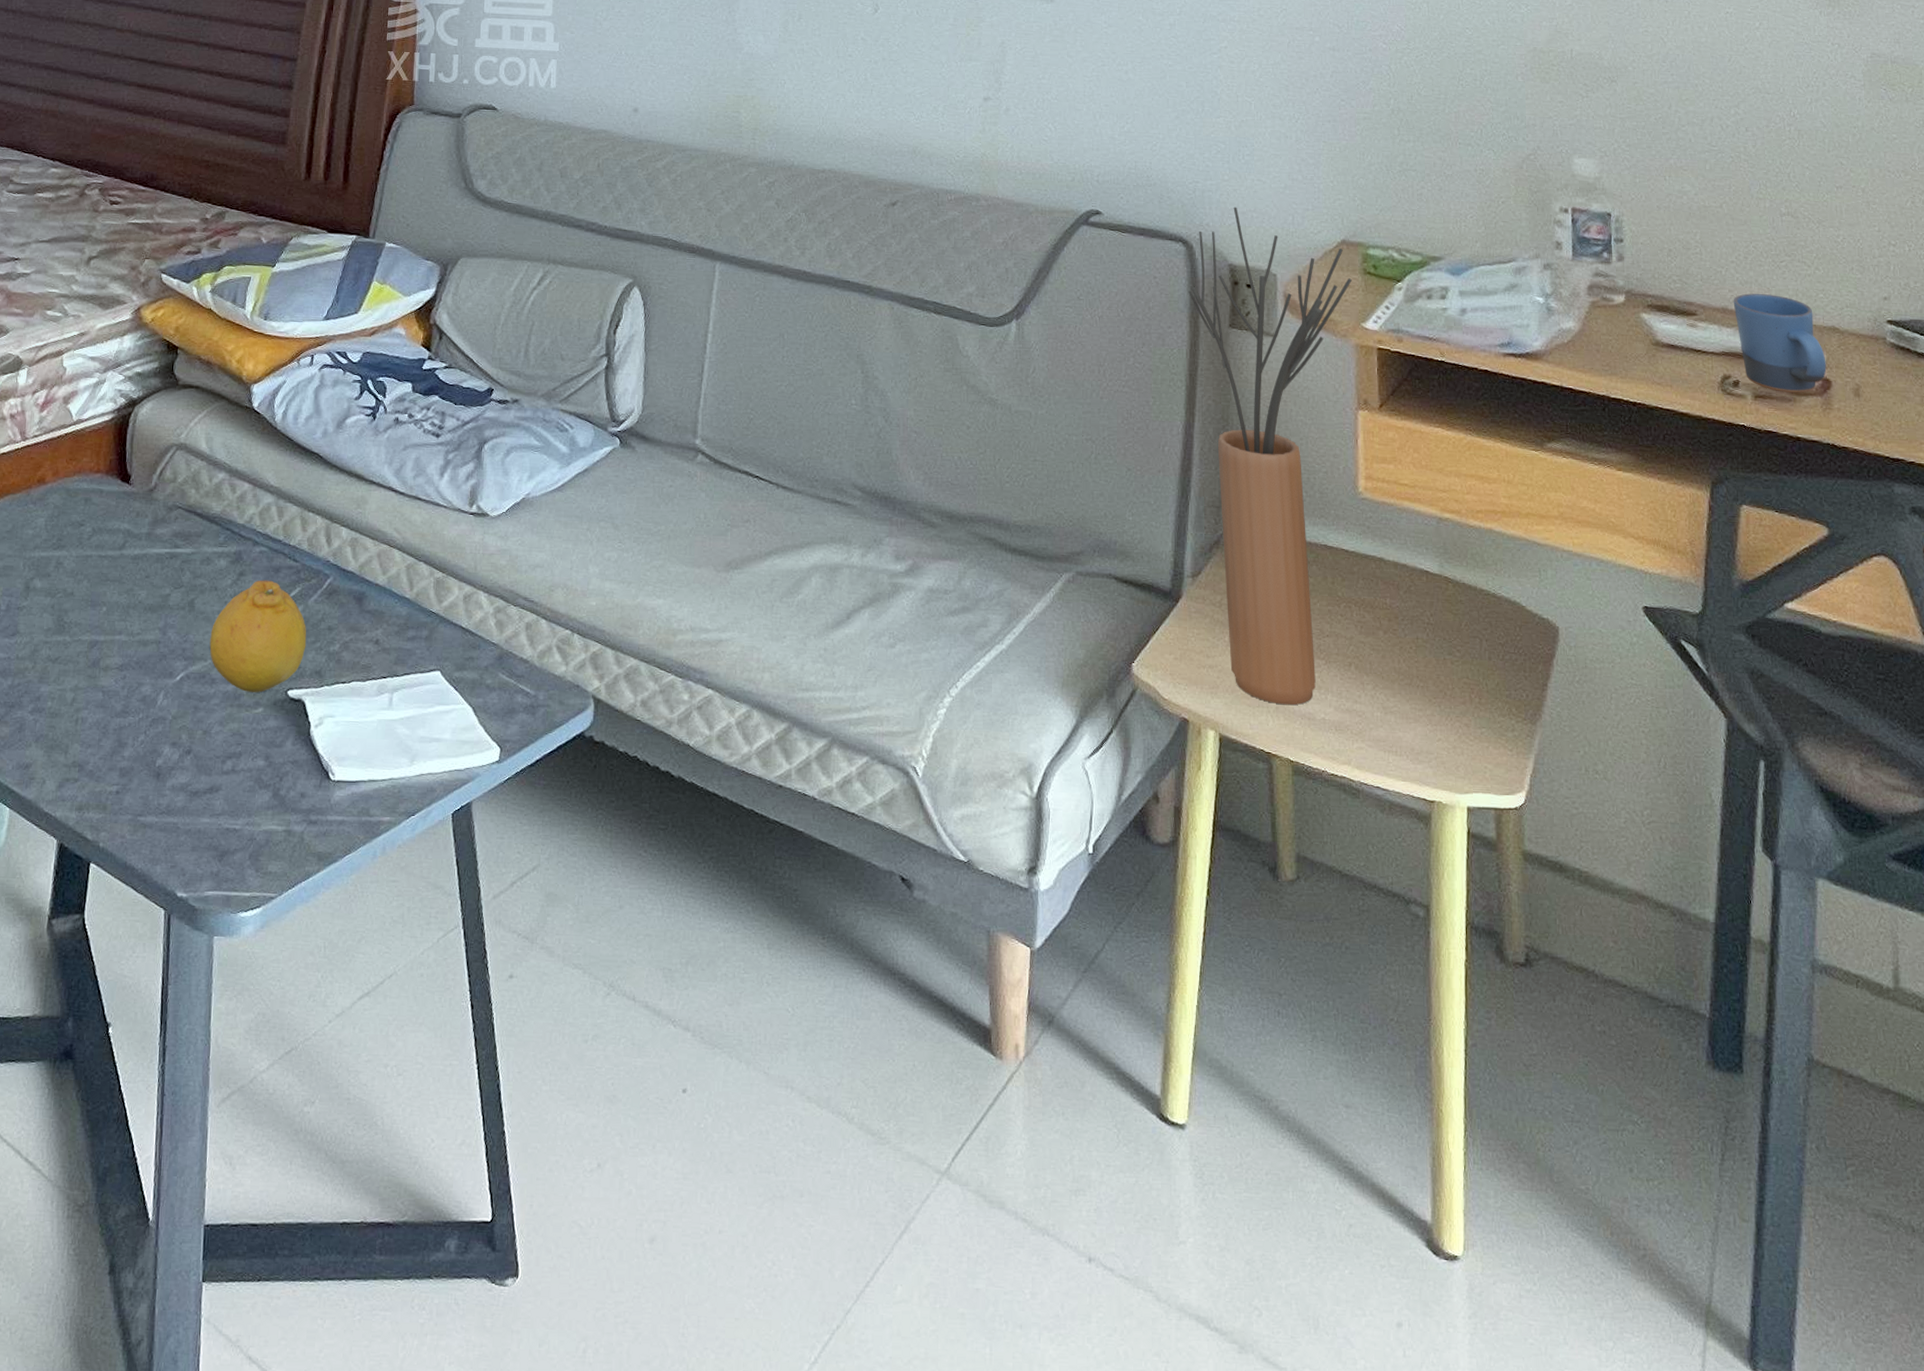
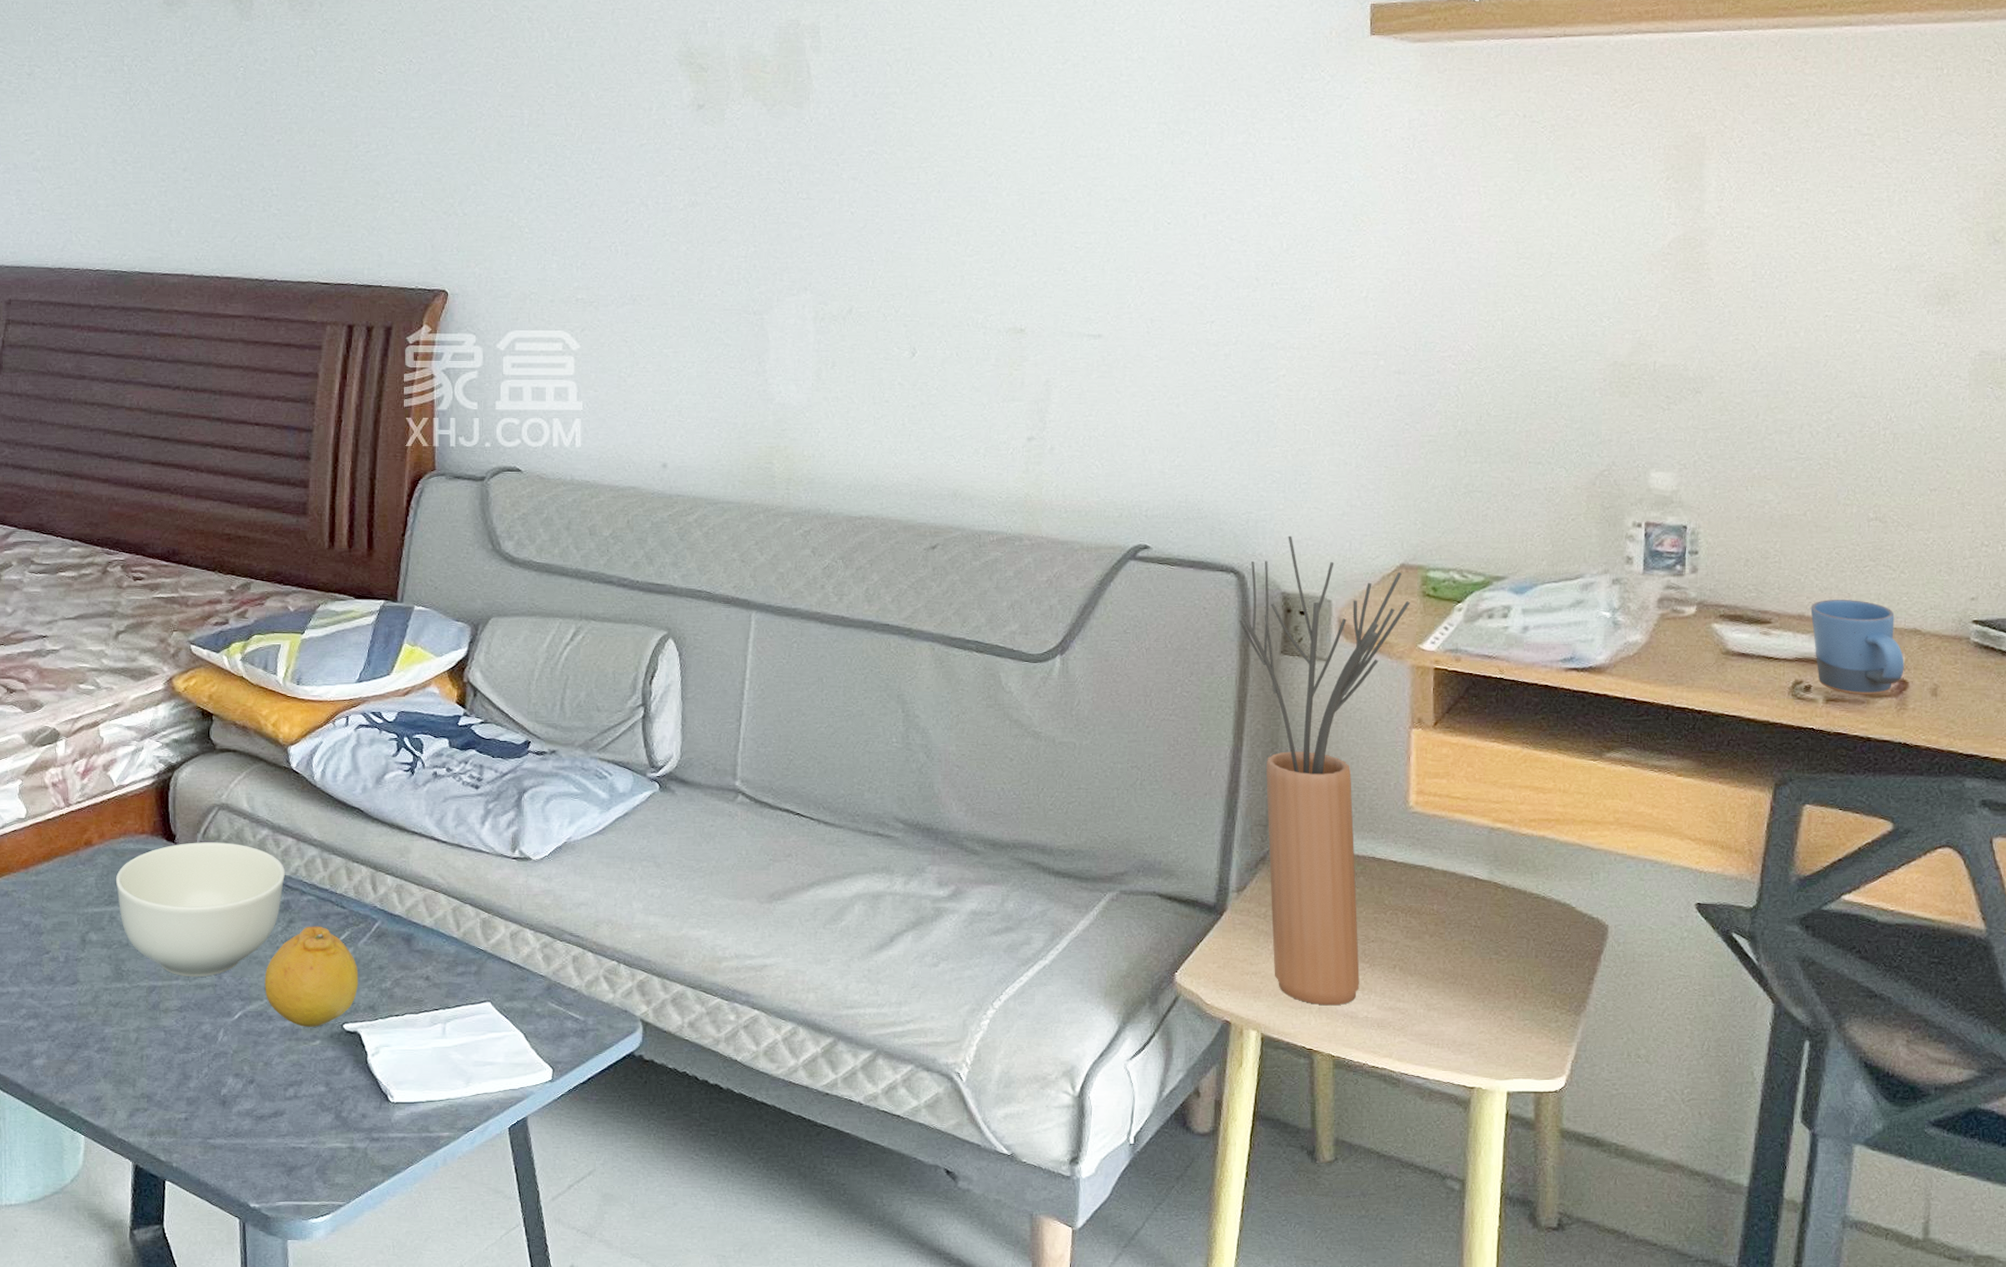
bowl: none [65,484,240,632] -> present [115,842,286,977]

